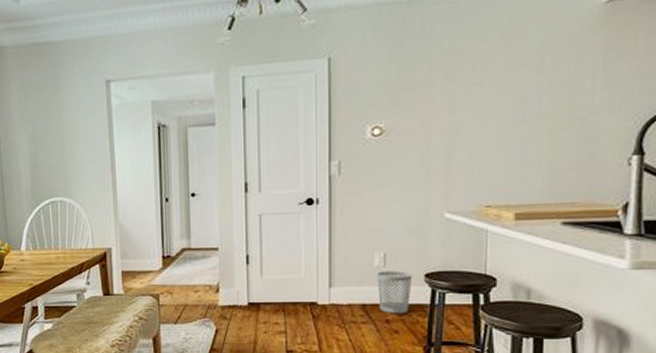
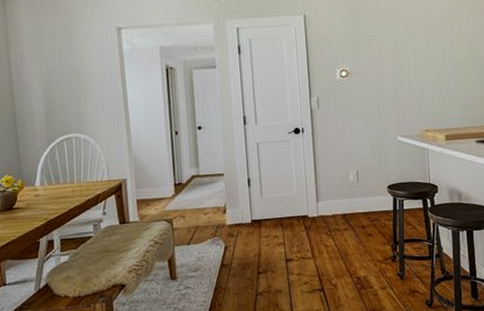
wastebasket: present [377,271,413,314] -> none [352,184,379,220]

